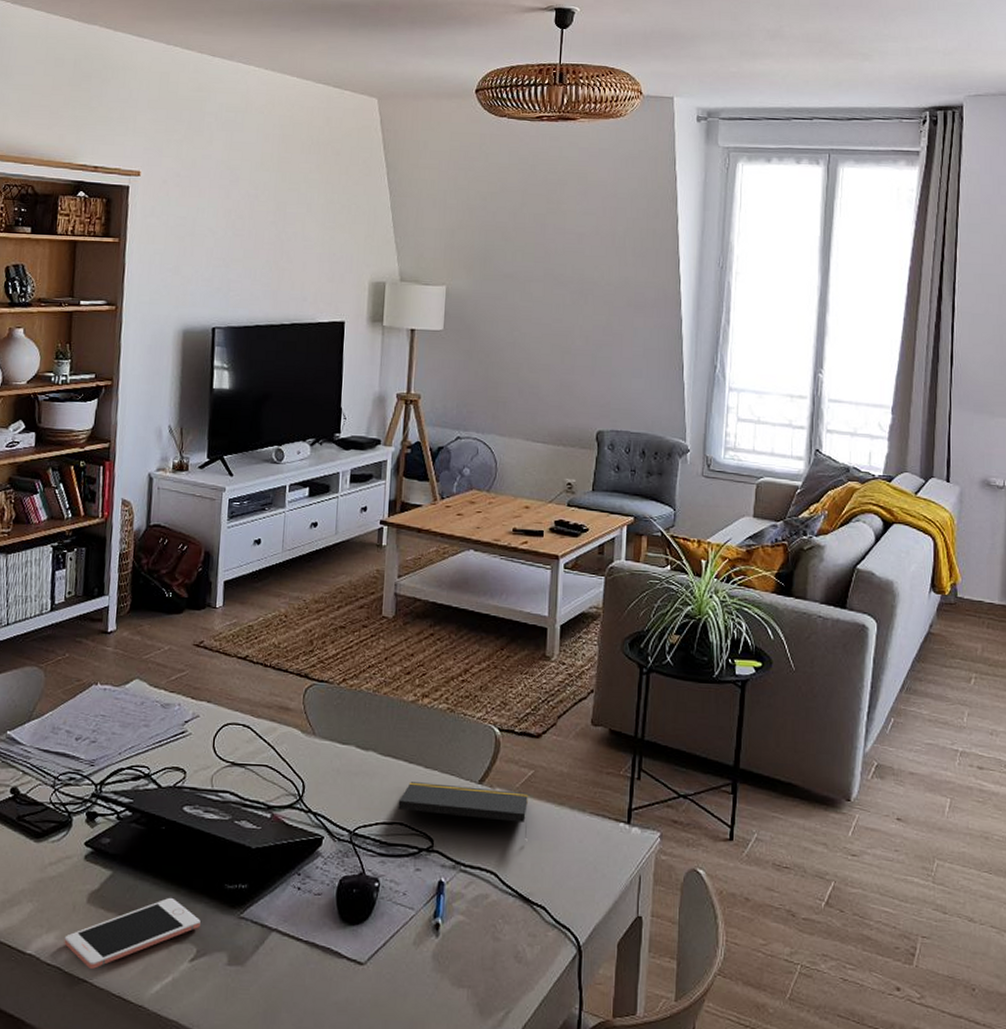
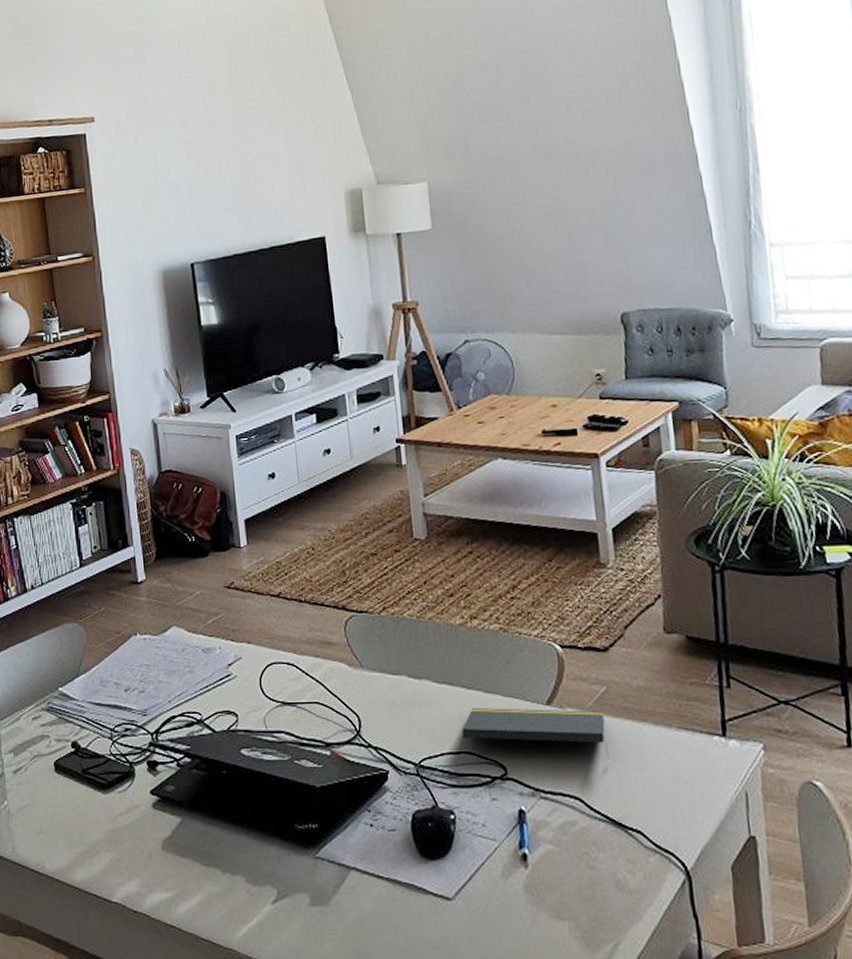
cell phone: present [64,897,201,969] -> none [146,840,277,914]

